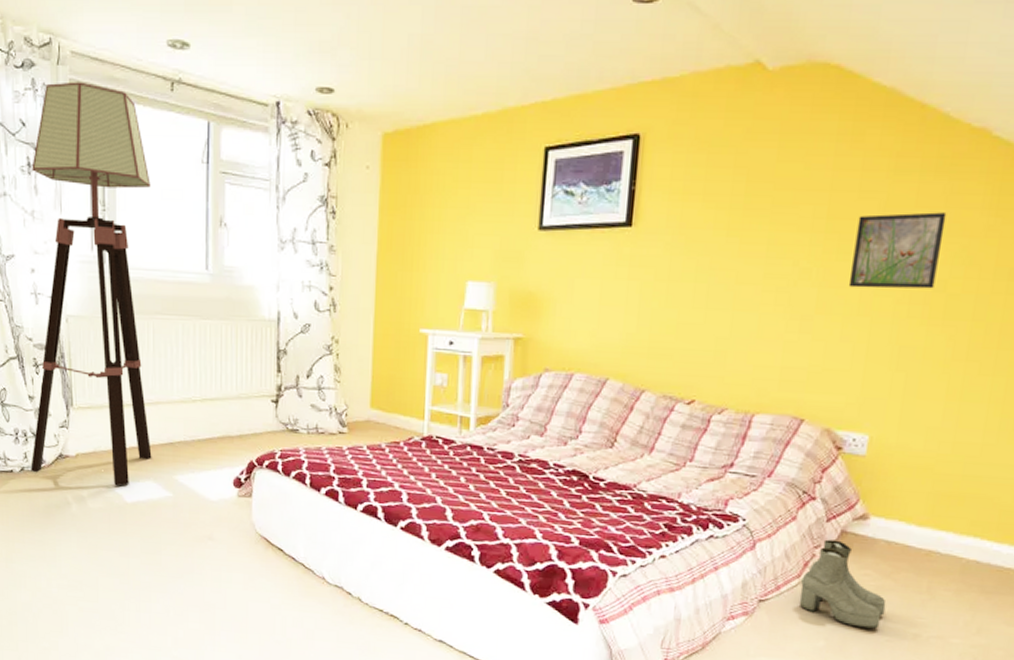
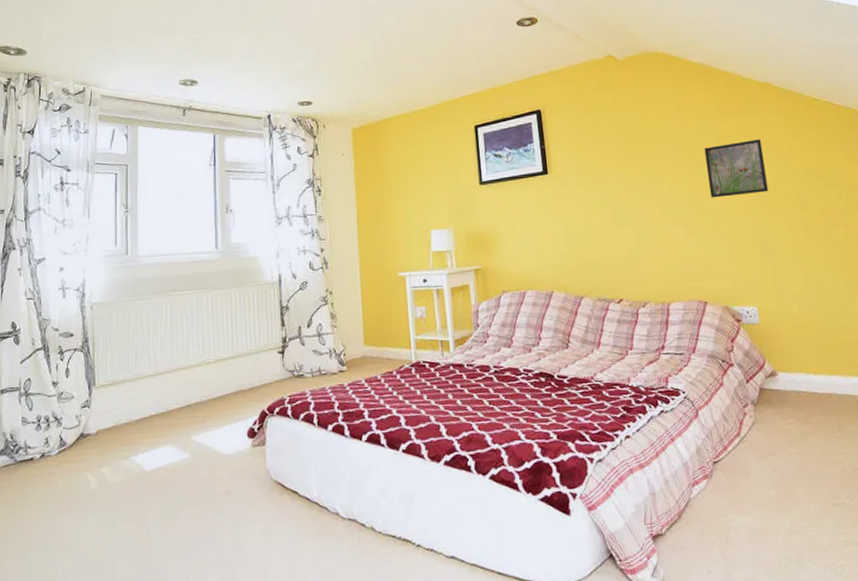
floor lamp: present [31,82,152,486] -> none [51,116,170,457]
boots: present [799,539,887,629] -> none [741,397,813,472]

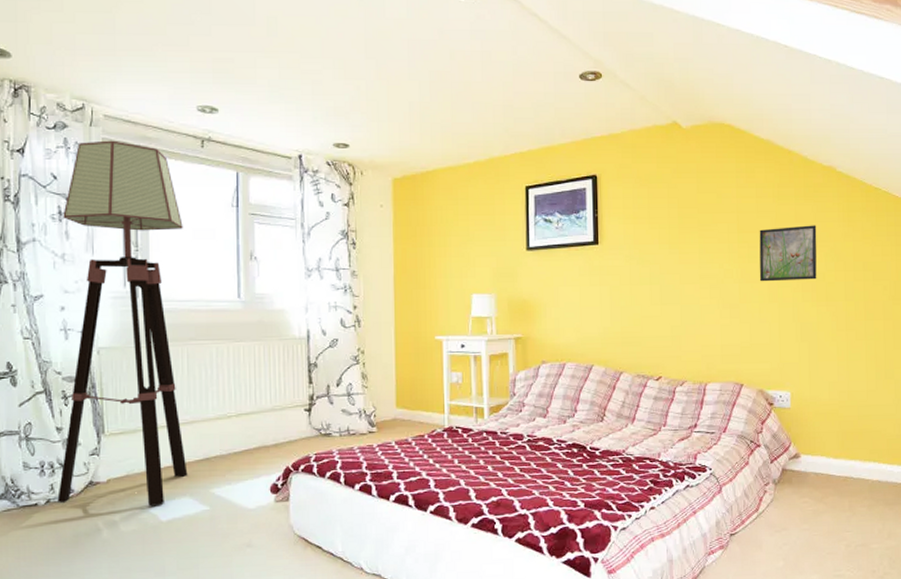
floor lamp: none [51,116,170,457] -> present [57,140,188,507]

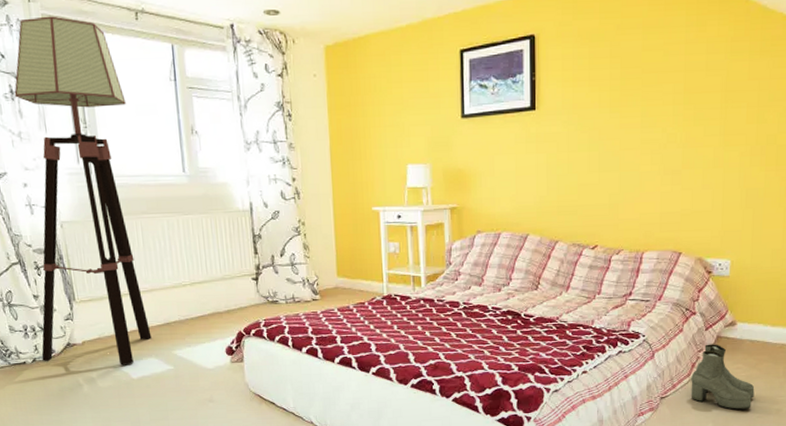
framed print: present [759,225,817,282] -> none [705,83,772,146]
boots: none [759,477,823,546] -> present [690,344,755,410]

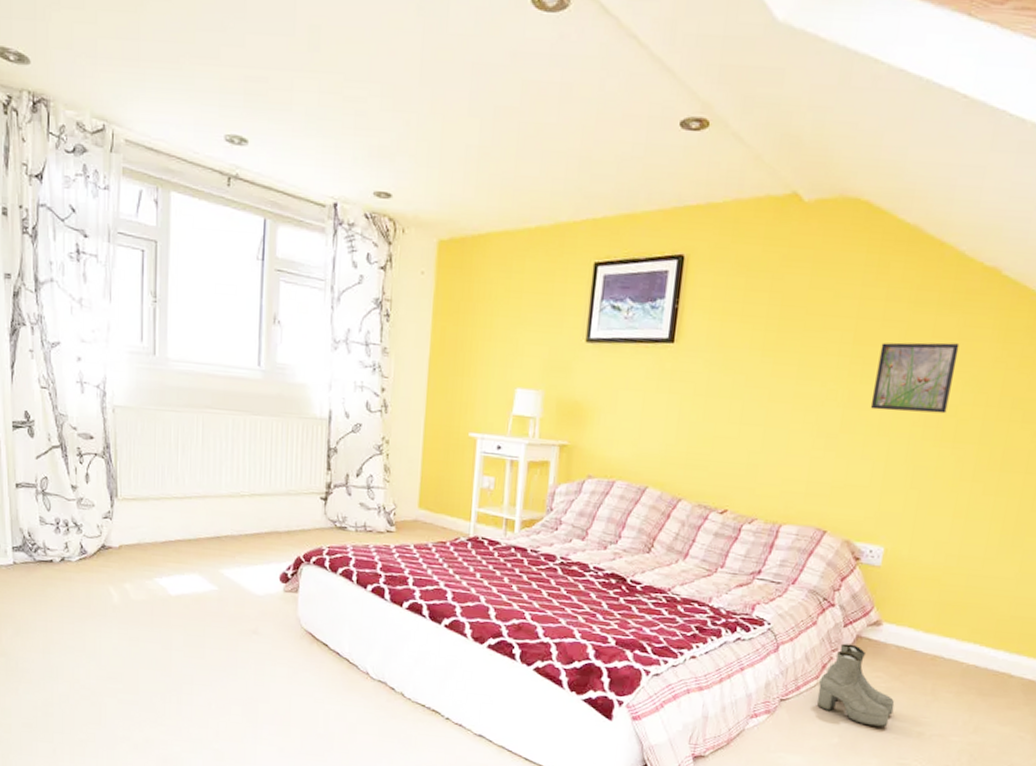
floor lamp: present [14,16,152,366] -> none [71,170,204,579]
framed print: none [705,83,772,146] -> present [870,342,960,414]

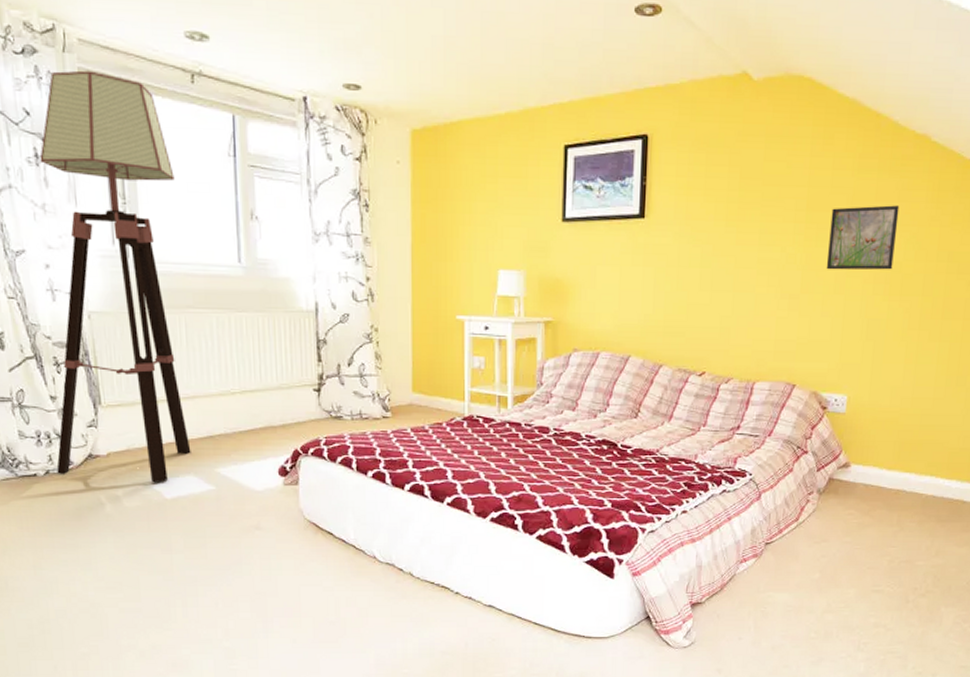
floor lamp: none [71,170,204,579] -> present [39,70,191,483]
boots: present [816,643,895,727] -> none [798,486,867,559]

